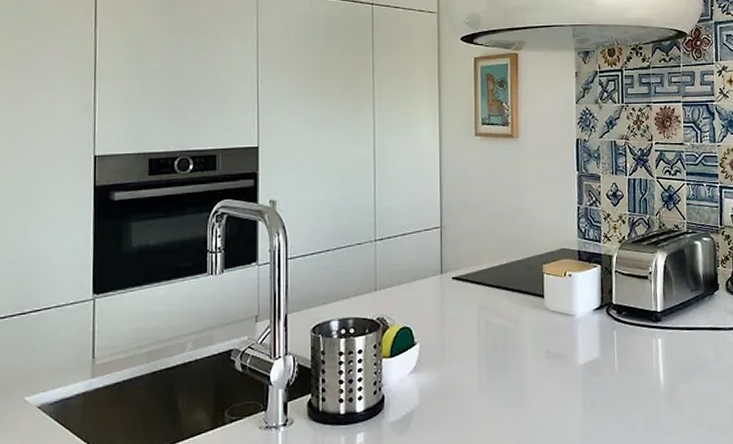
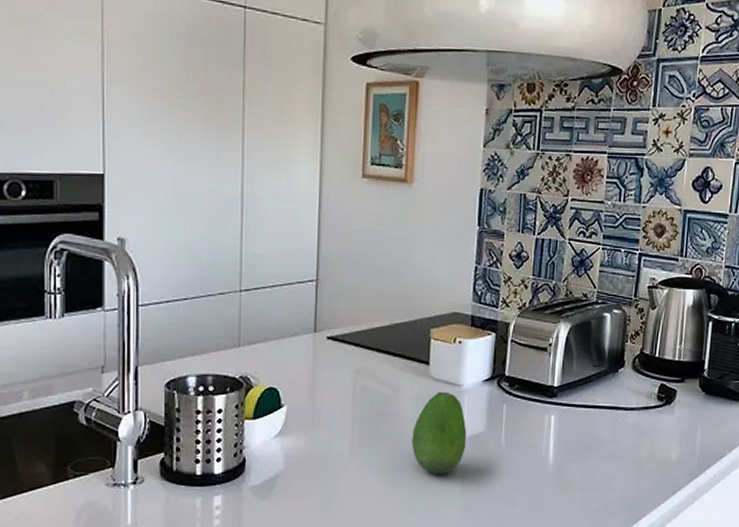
fruit: none [533,322,584,402] -> present [411,391,467,475]

